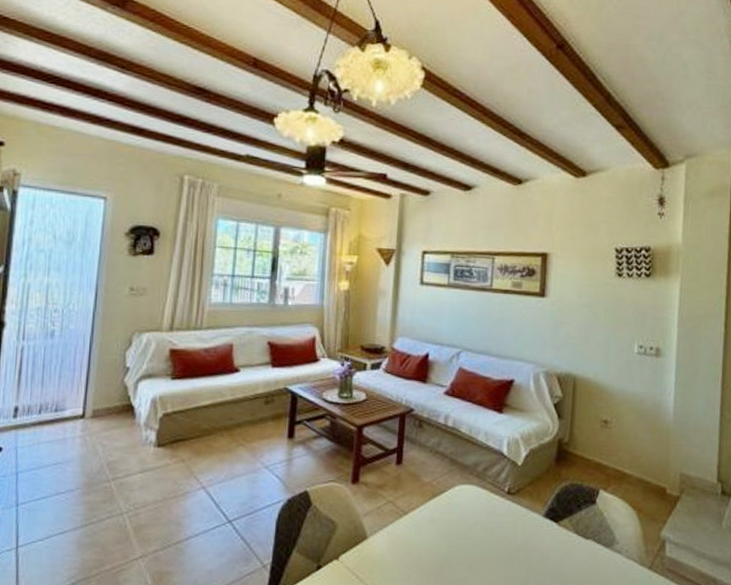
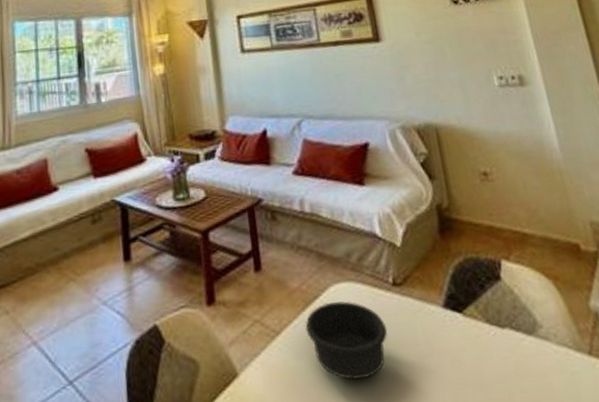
bowl: none [429,497,495,557] -> present [305,300,388,380]

